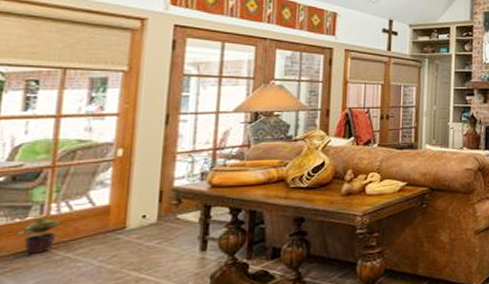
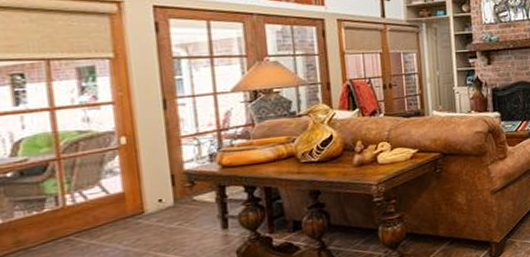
potted plant: present [17,218,60,255] -> none [37,208,78,245]

